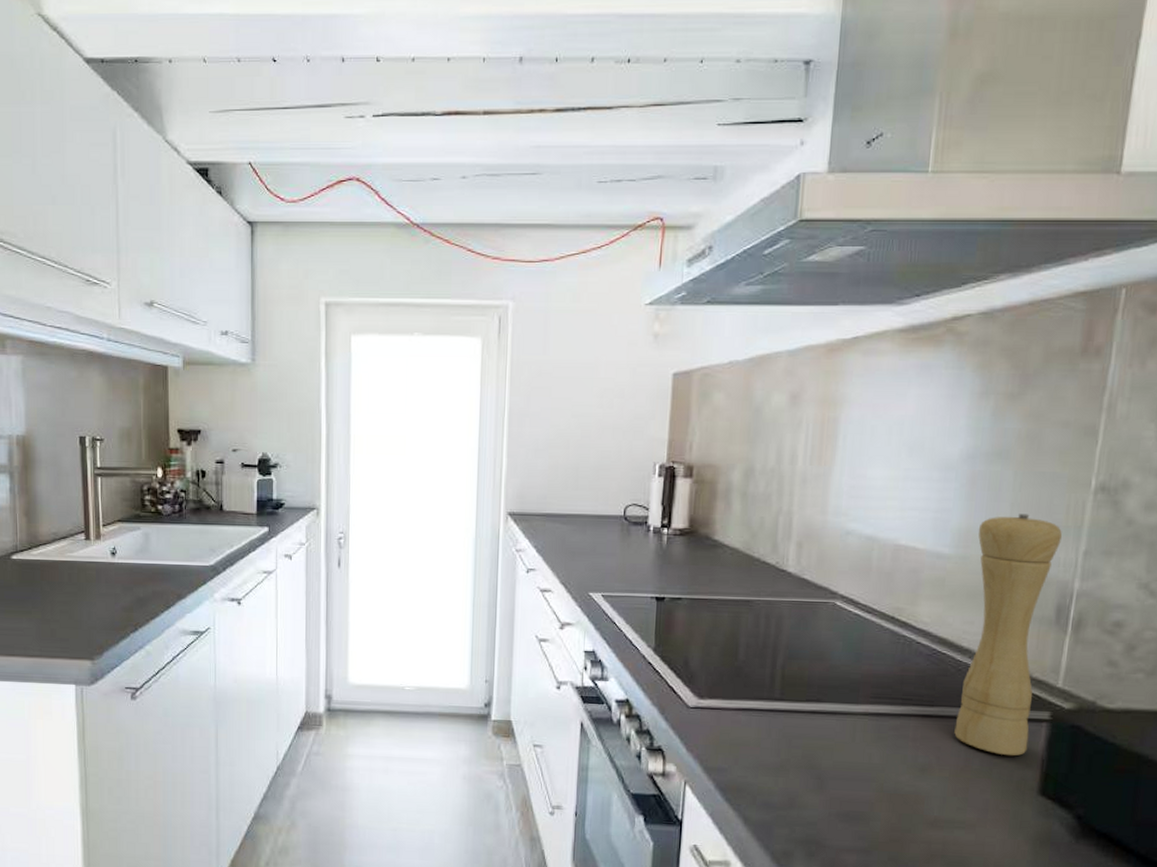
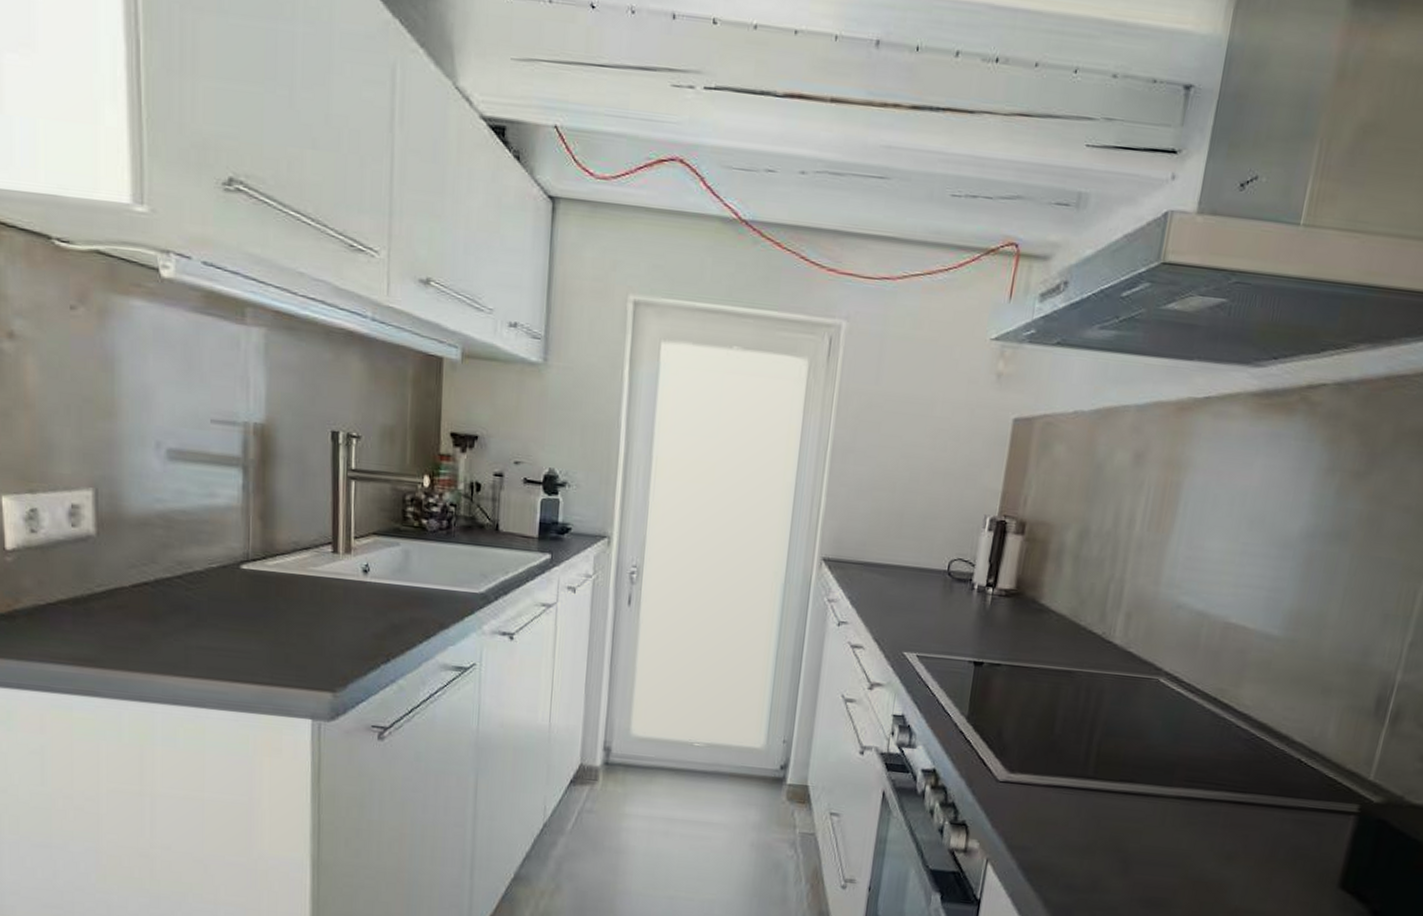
pepper mill: present [954,513,1062,757] -> none [1263,599,1391,848]

